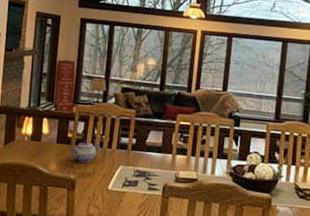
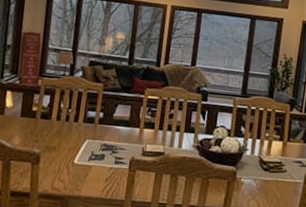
teapot: present [70,140,101,163] -> none [35,113,67,137]

